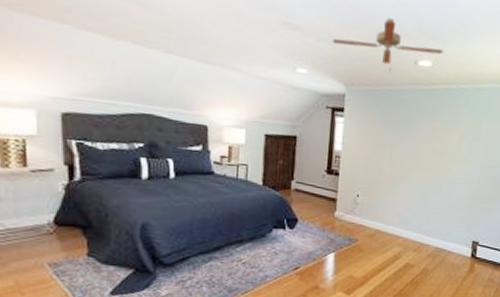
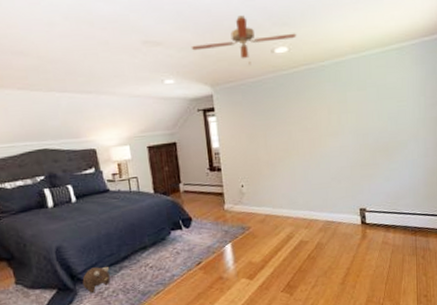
plush toy: none [164,253,198,281] -> present [82,267,110,294]

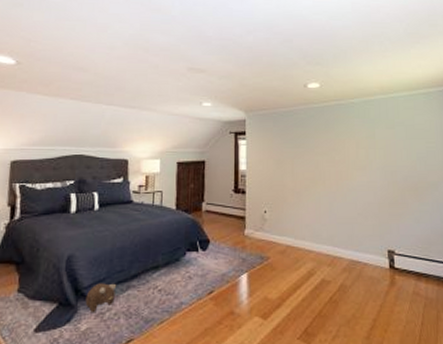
ceiling fan: present [191,15,297,66] -> none [231,53,328,97]

